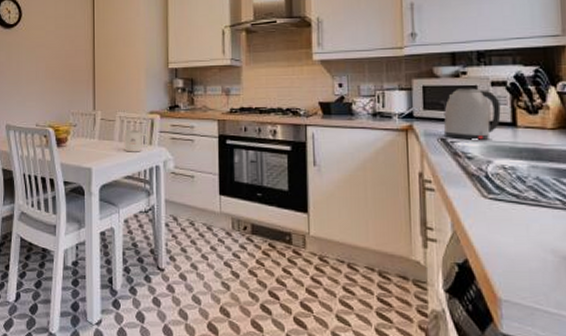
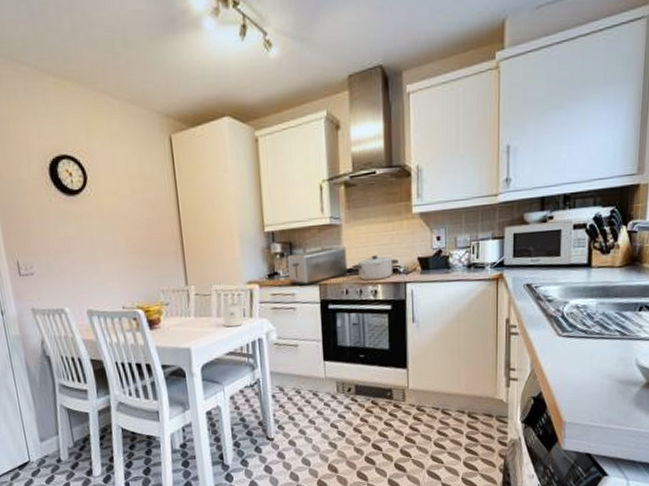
toaster: none [188,86,247,120] -> present [286,246,348,286]
cooking pot: none [251,96,299,121] -> present [351,255,399,281]
kettle: present [443,87,501,140] -> none [529,231,580,284]

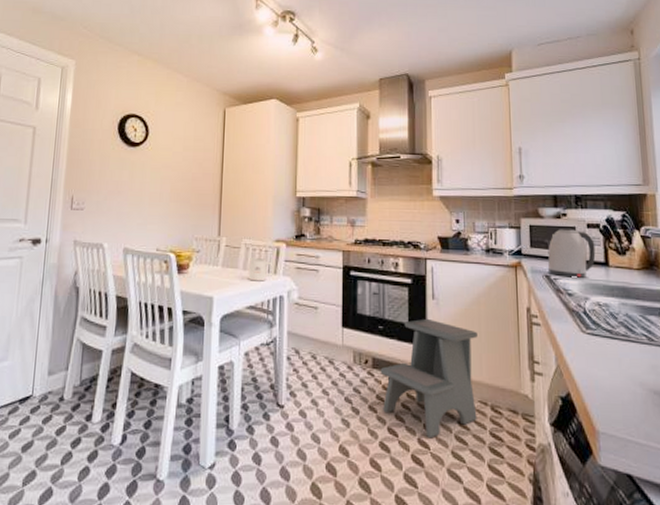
toaster: present [286,246,348,286] -> none [314,217,371,250]
cooking pot: present [351,255,399,281] -> none [374,229,419,253]
step stool: none [363,341,457,448] -> present [380,318,478,439]
kettle: none [529,231,580,284] -> present [547,228,596,278]

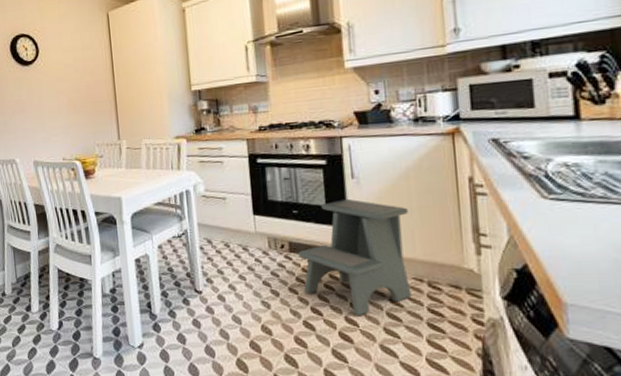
mug: present [248,258,275,282] -> none [151,156,178,179]
kettle: present [547,228,596,278] -> none [494,81,562,139]

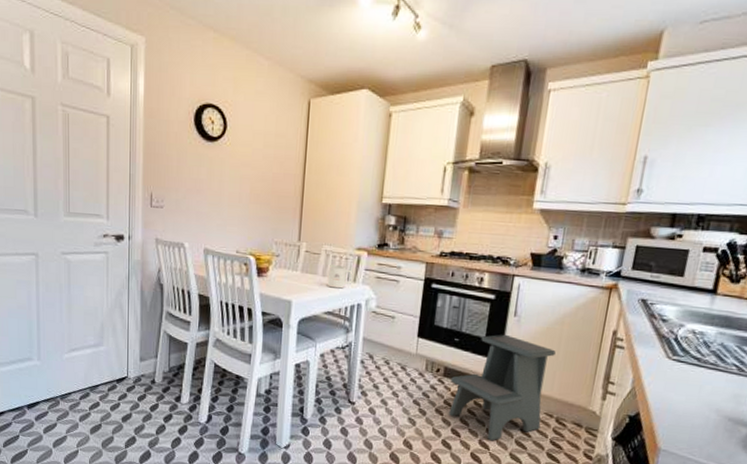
mug: none [151,156,178,179] -> present [327,265,355,289]

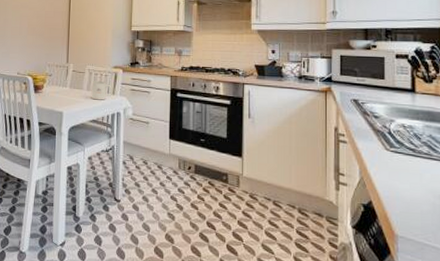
step stool: present [449,334,556,441] -> none [201,134,288,233]

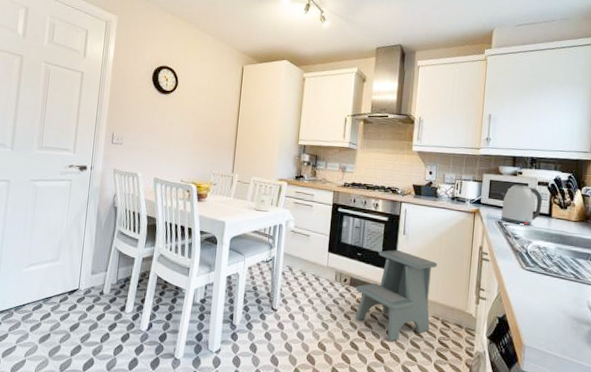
step stool: none [201,134,288,233] -> present [355,249,437,342]
kettle: none [356,58,403,103] -> present [500,184,543,226]

